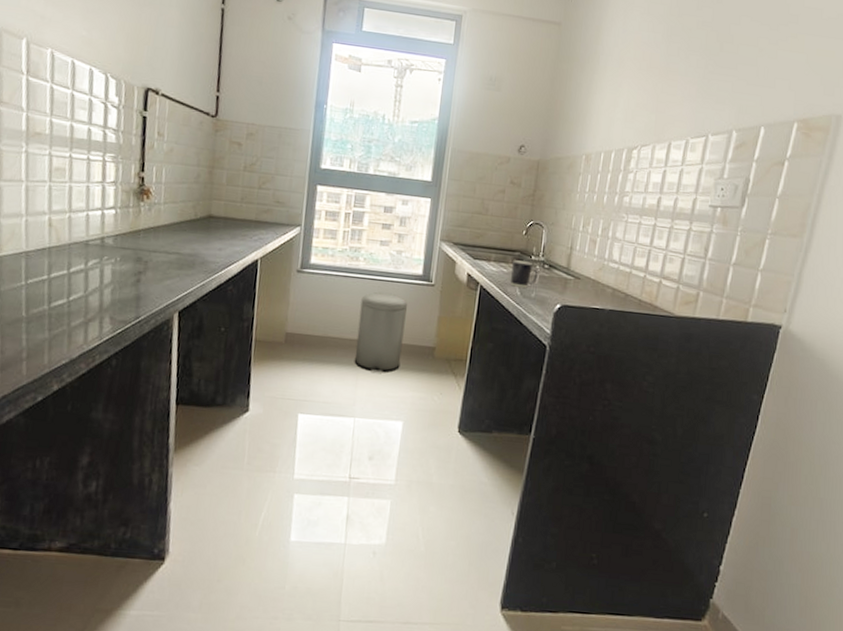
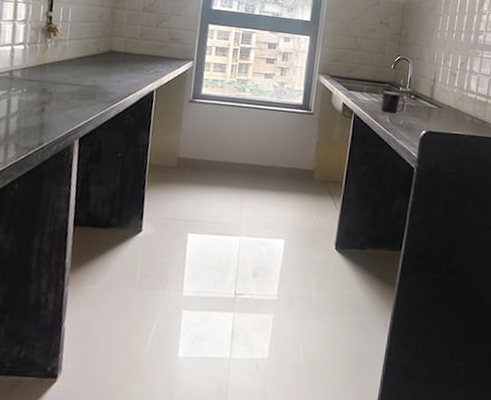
pedal bin: present [354,292,408,373] -> none [240,120,290,195]

